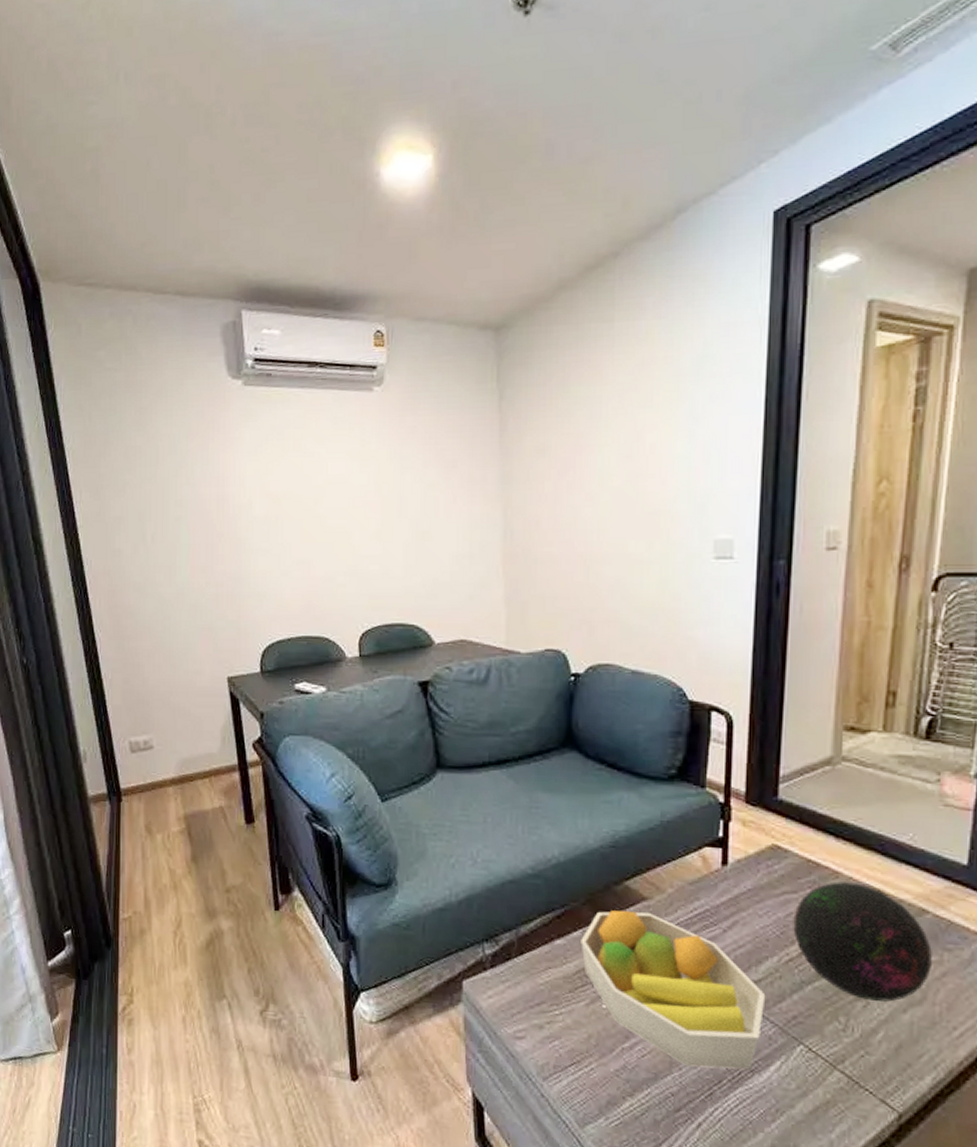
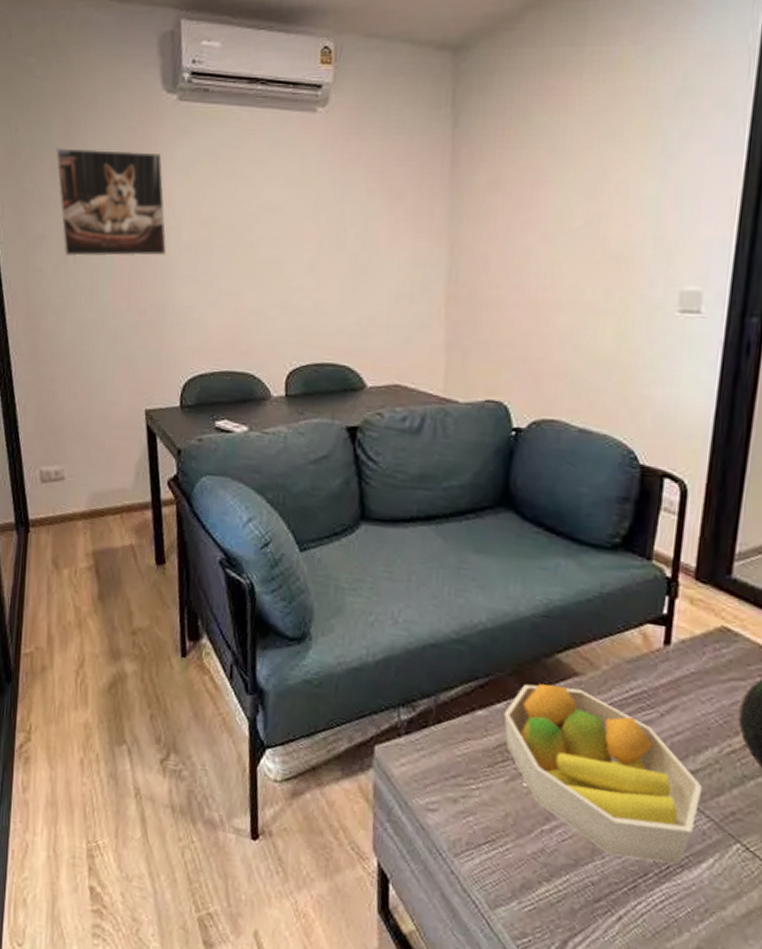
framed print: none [129,434,240,537] -> present [56,148,167,257]

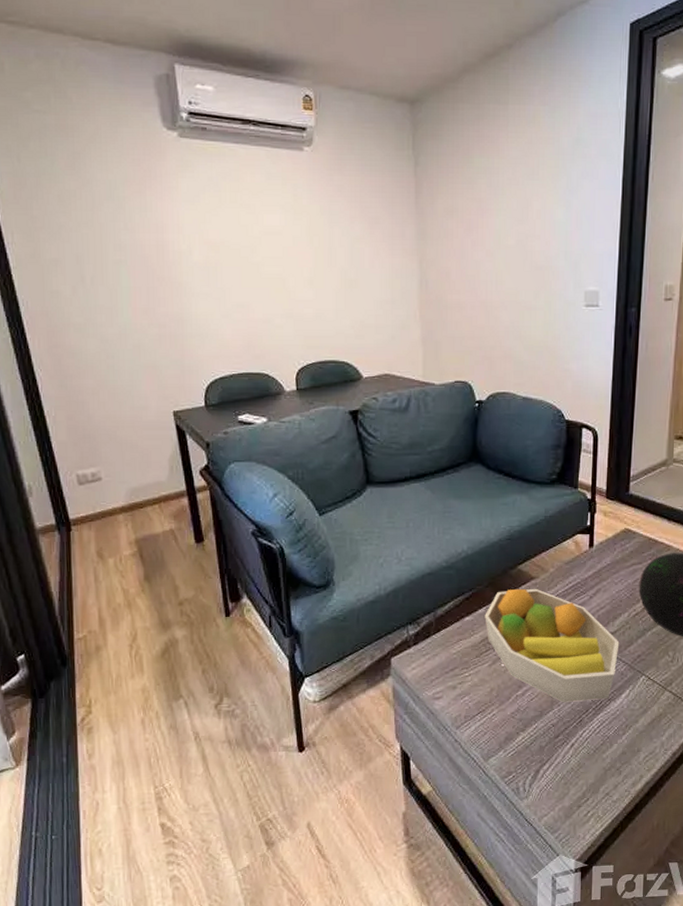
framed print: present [56,148,167,257] -> none [62,178,181,279]

